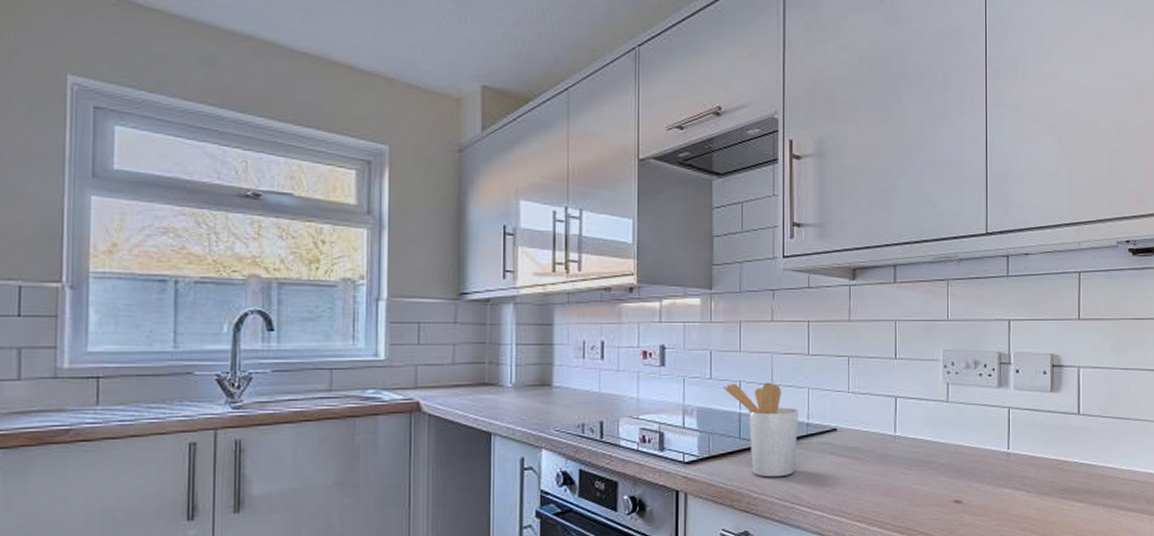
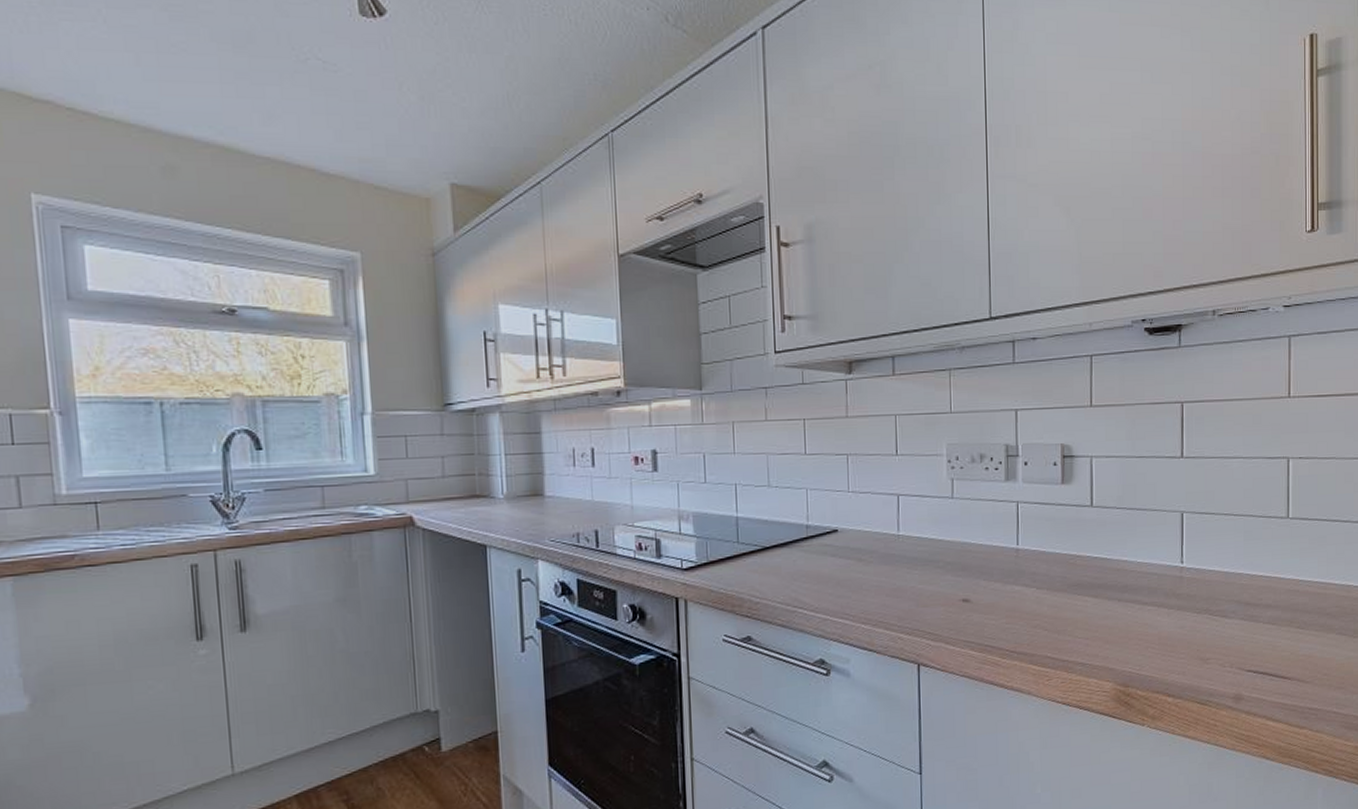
utensil holder: present [723,382,798,478] -> none [719,484,798,582]

